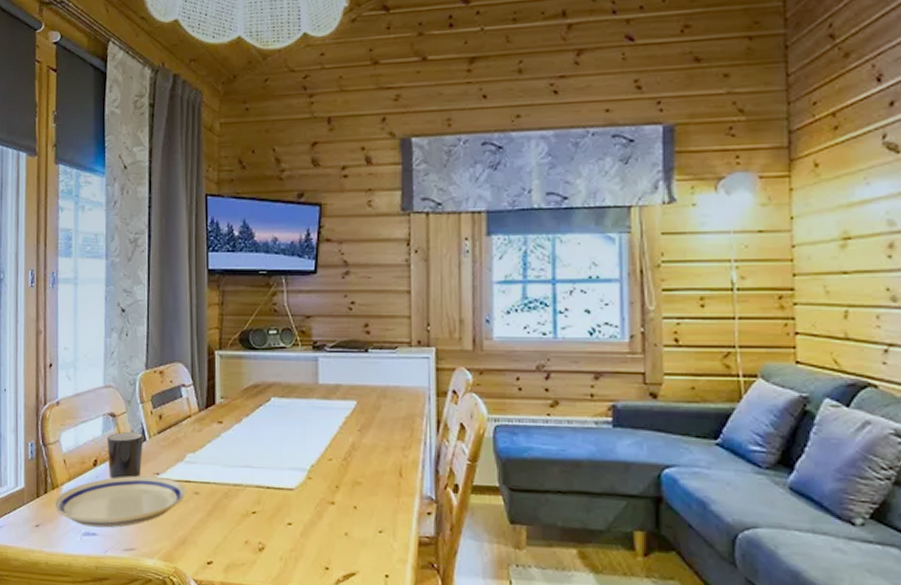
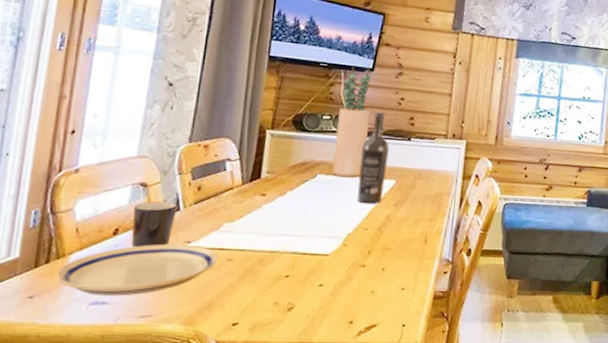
vase: none [285,266,319,400] -> present [332,65,372,178]
wine bottle: none [314,321,346,429] -> present [356,112,390,203]

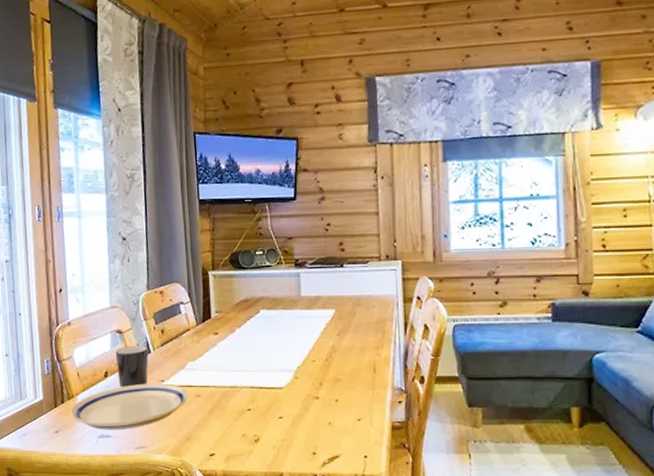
vase: present [332,65,372,178] -> none [270,194,301,311]
wine bottle: present [356,112,390,203] -> none [297,241,325,335]

